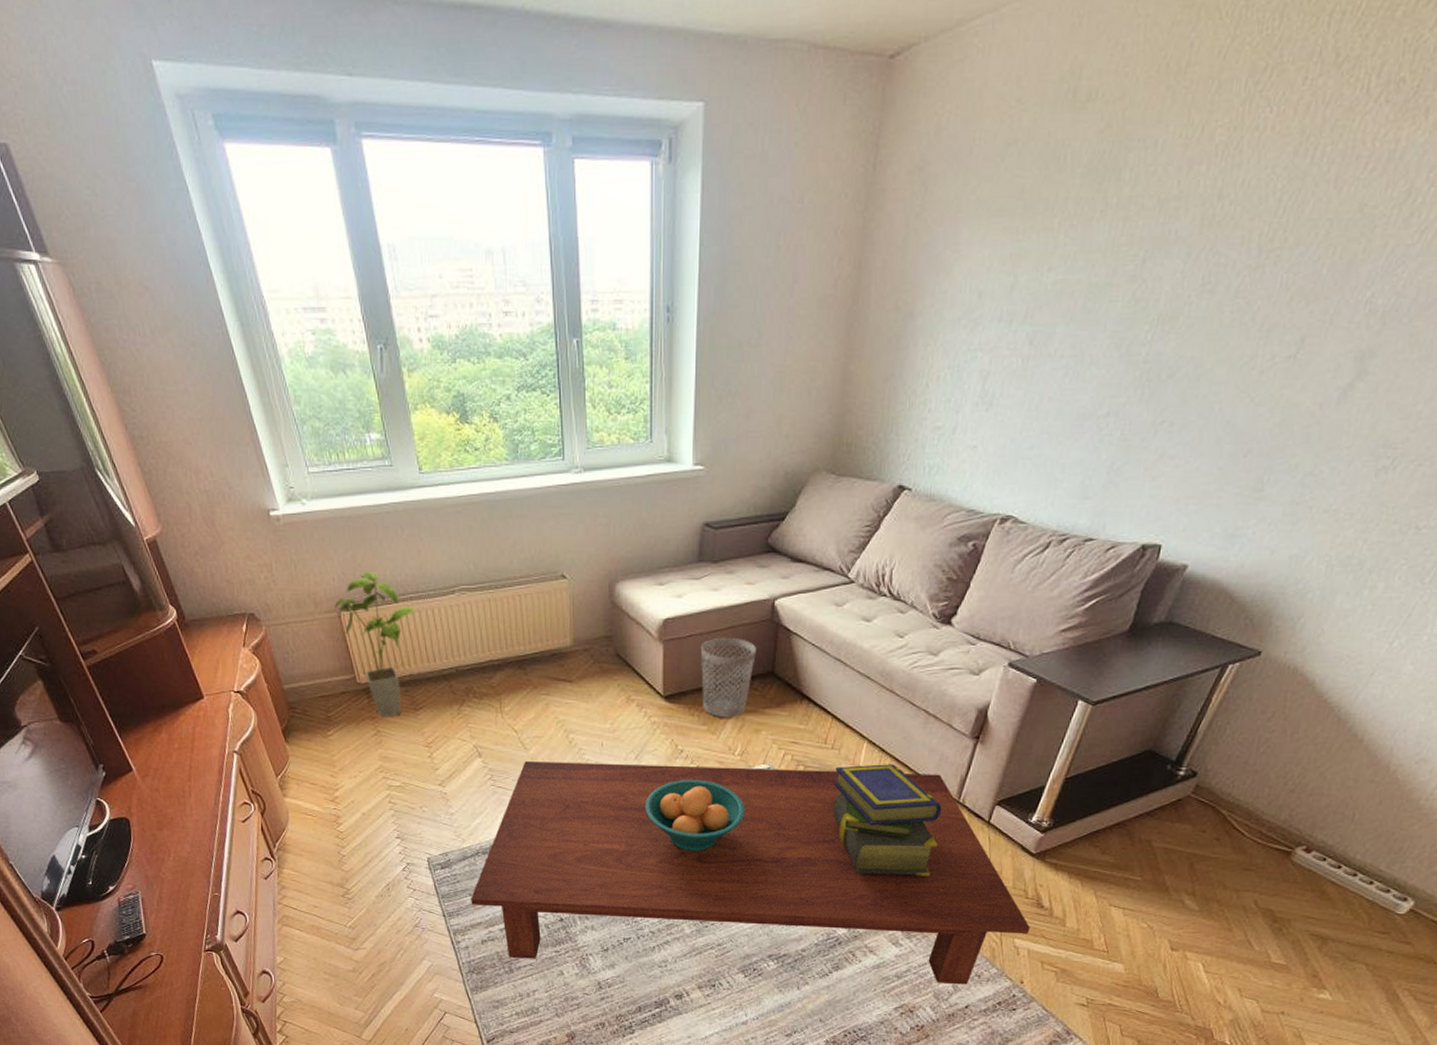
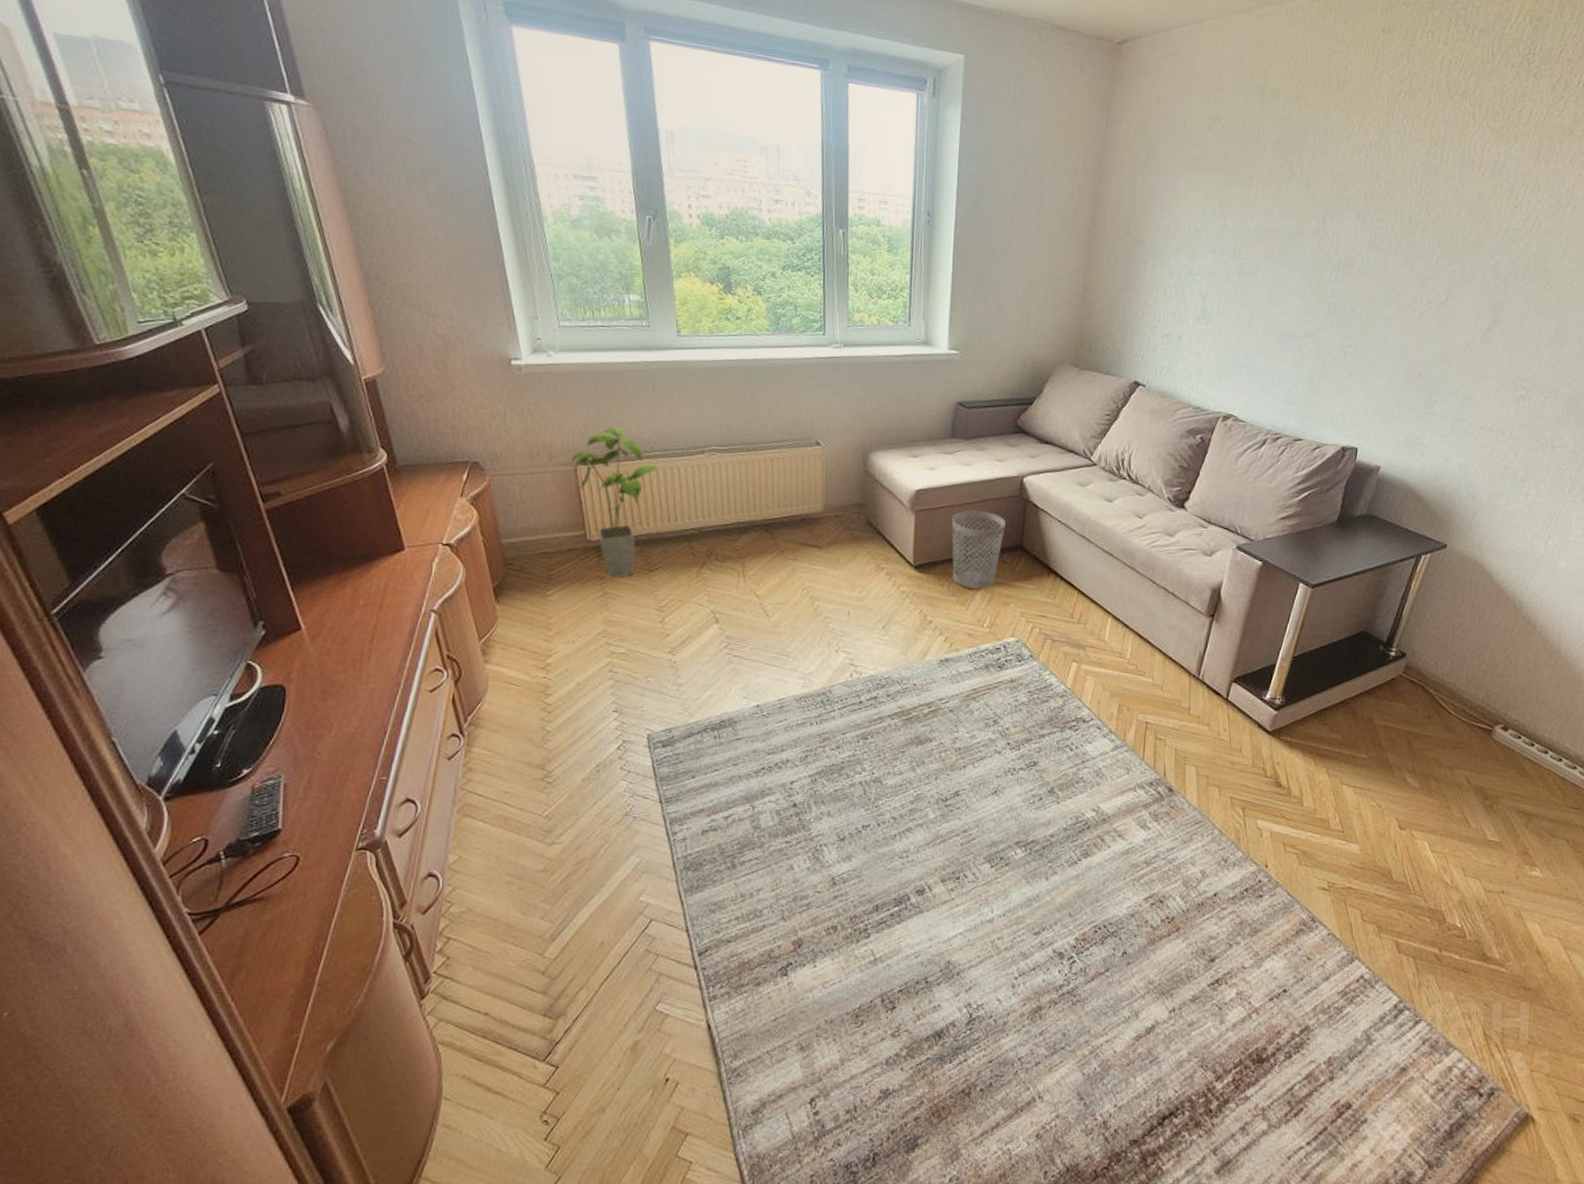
coffee table: present [471,761,1030,985] -> none [693,629,1271,870]
fruit bowl: present [644,779,746,851] -> none [890,651,994,728]
stack of books: present [833,764,942,876] -> none [1079,639,1183,754]

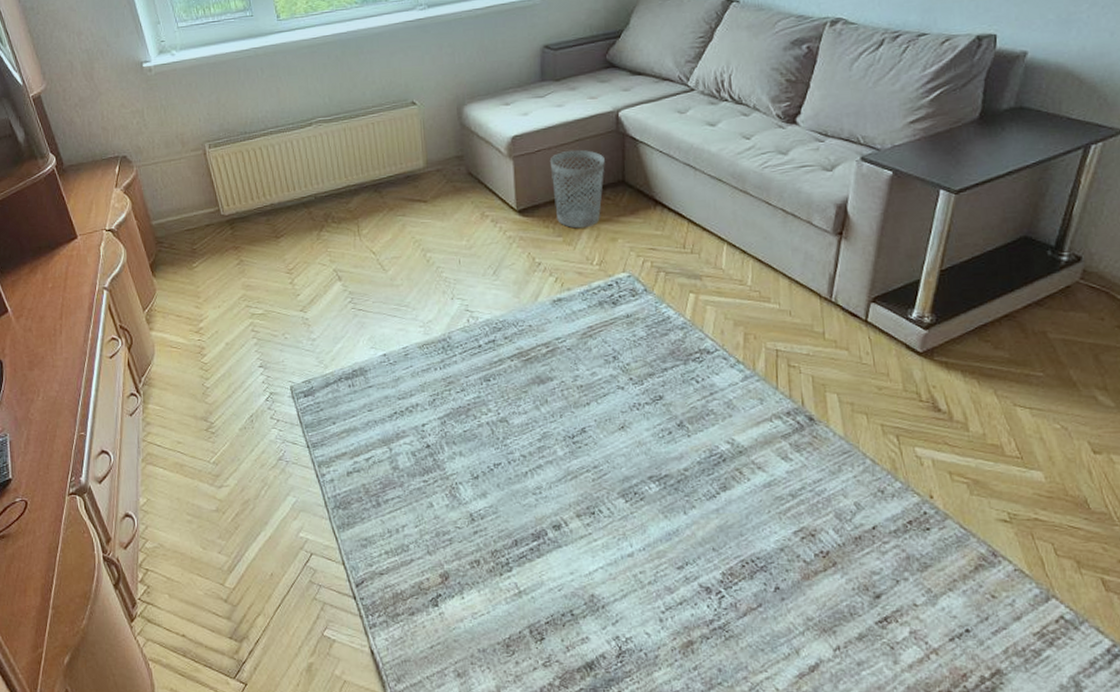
house plant: present [571,427,663,578] -> none [200,111,278,247]

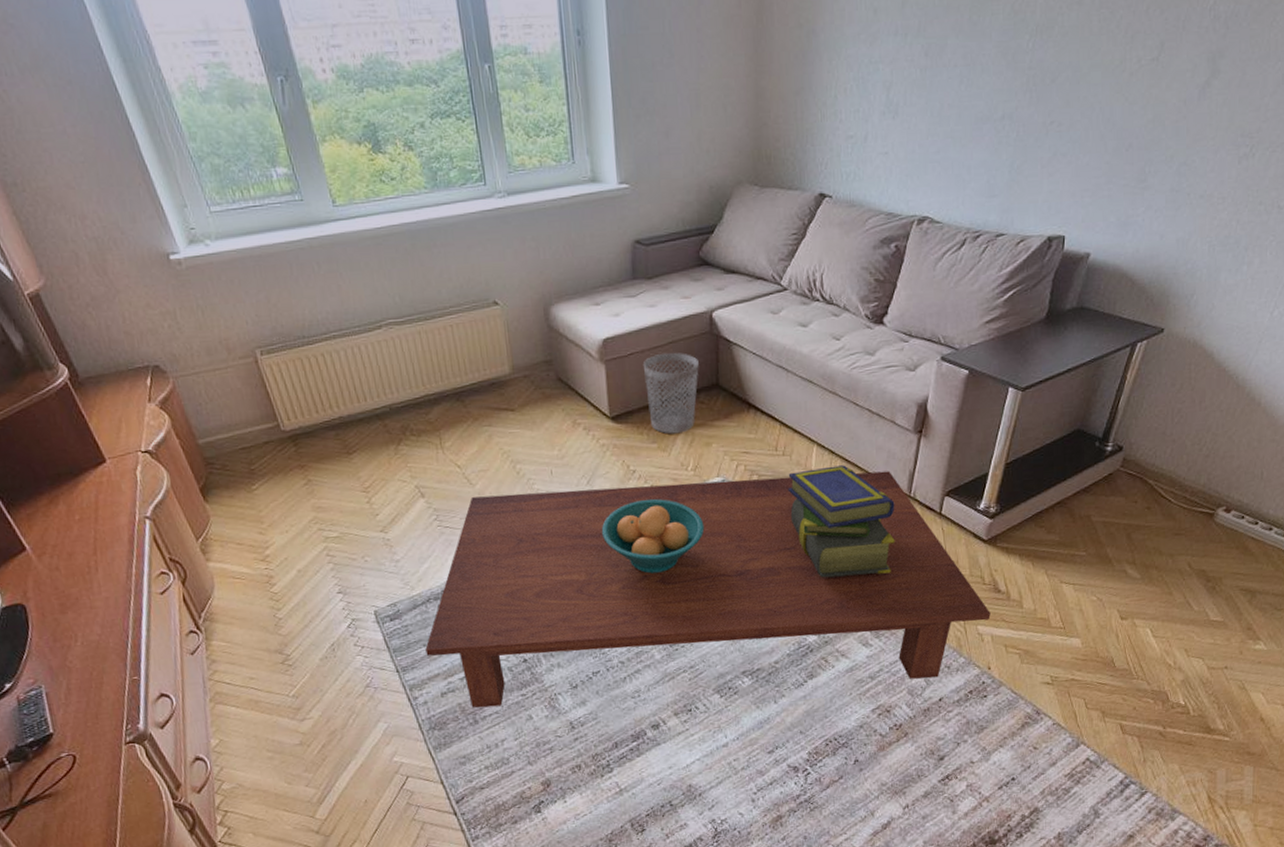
coffee table: none [335,273,930,502] -> present [425,471,991,708]
fruit bowl: none [506,291,610,367] -> present [601,498,705,574]
stack of books: none [696,265,816,383] -> present [787,465,895,578]

